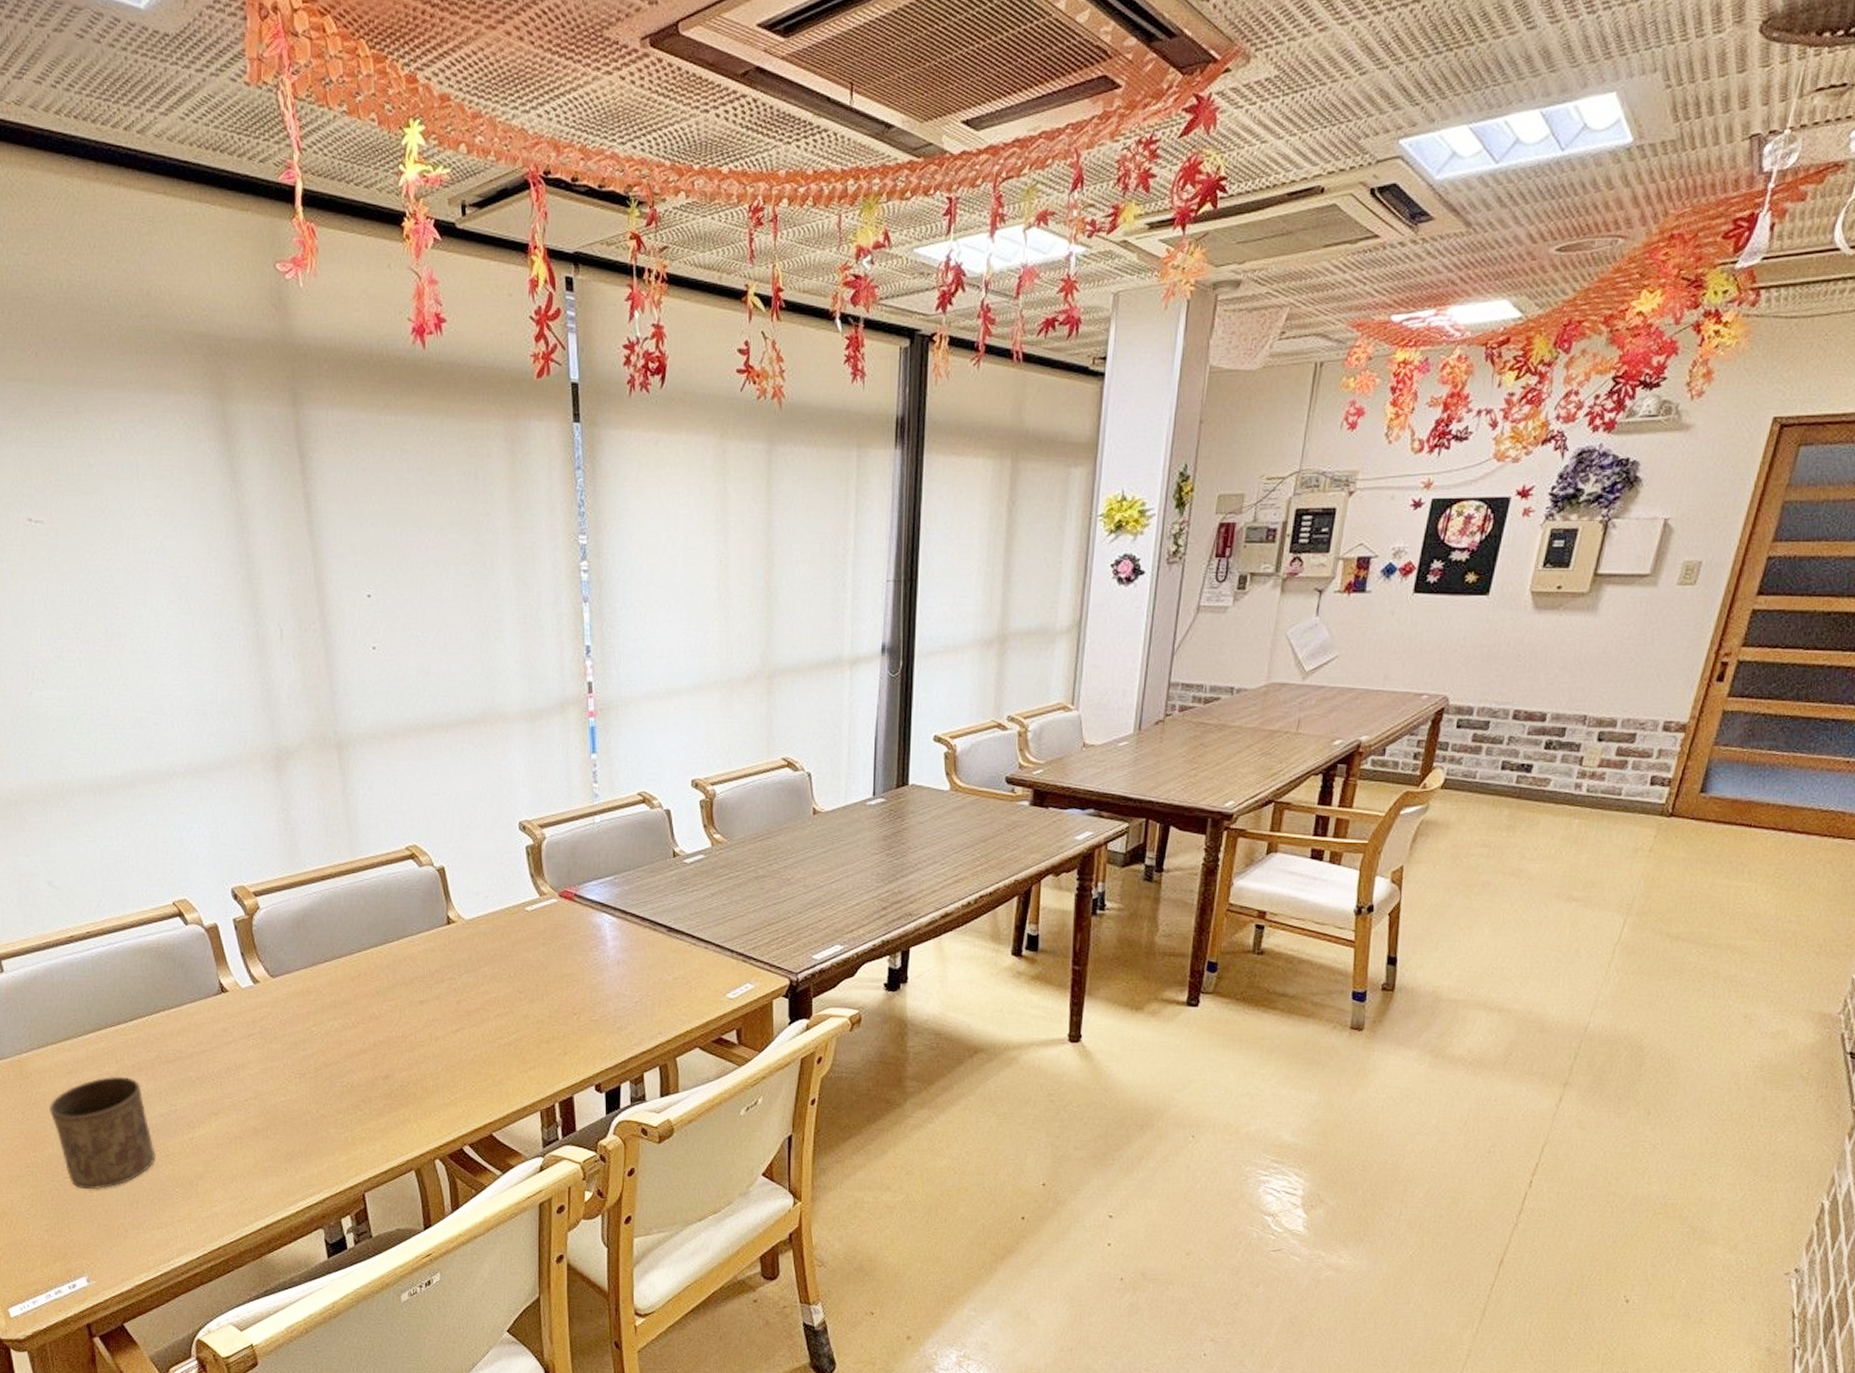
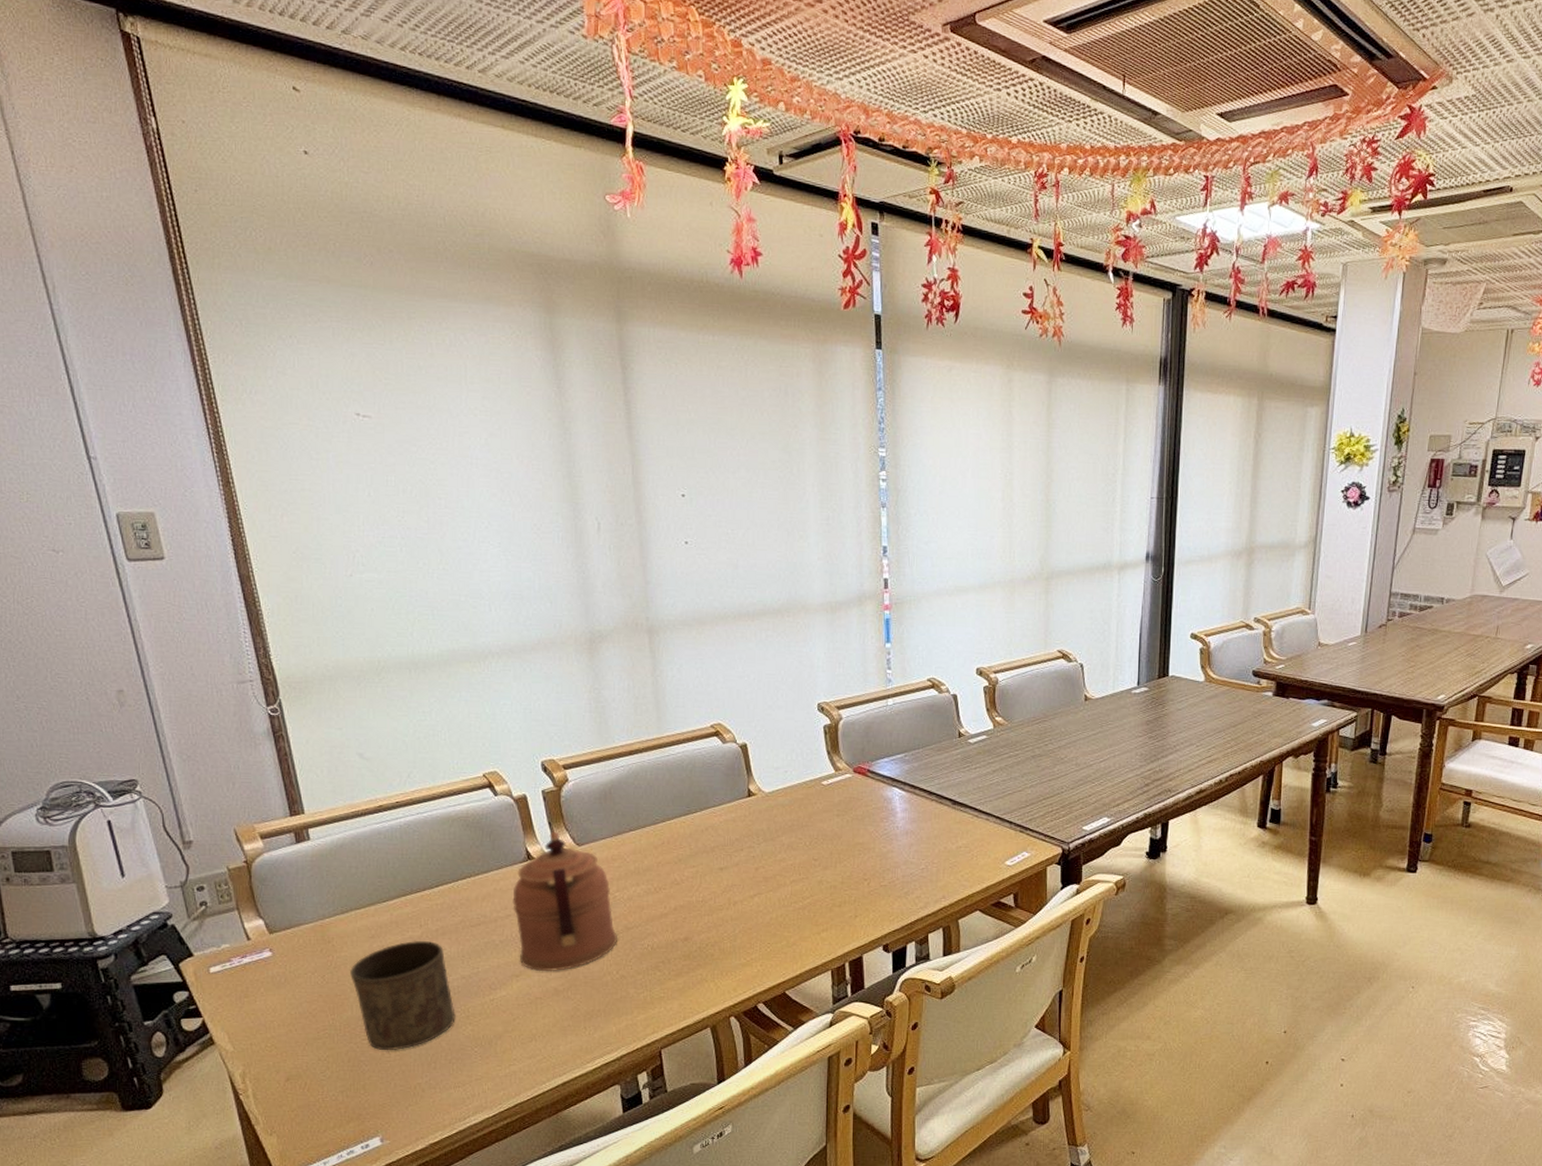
coffeepot: none [208,962,316,1110] -> present [512,831,617,972]

